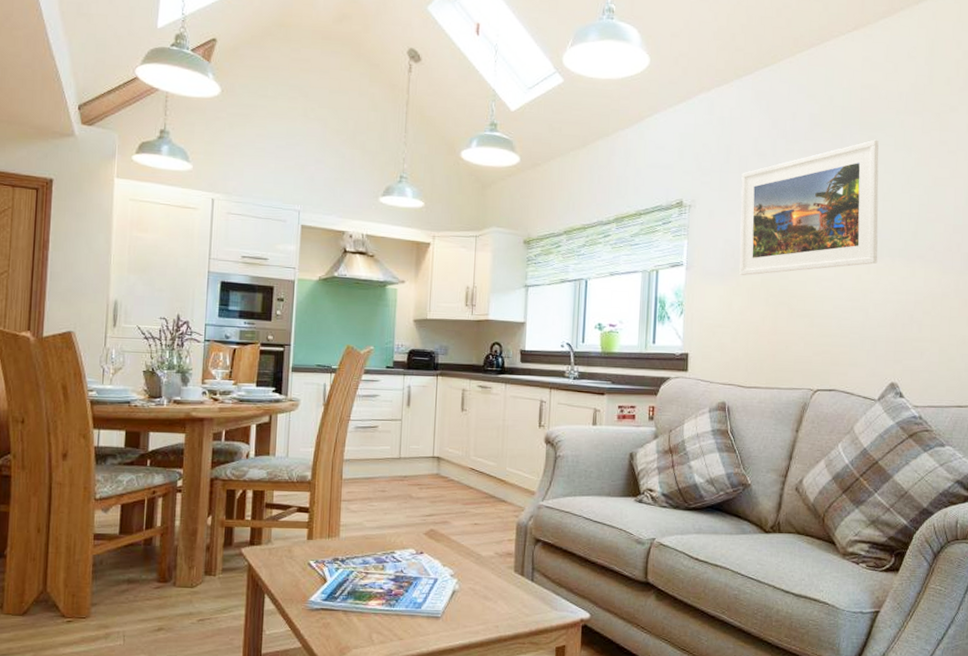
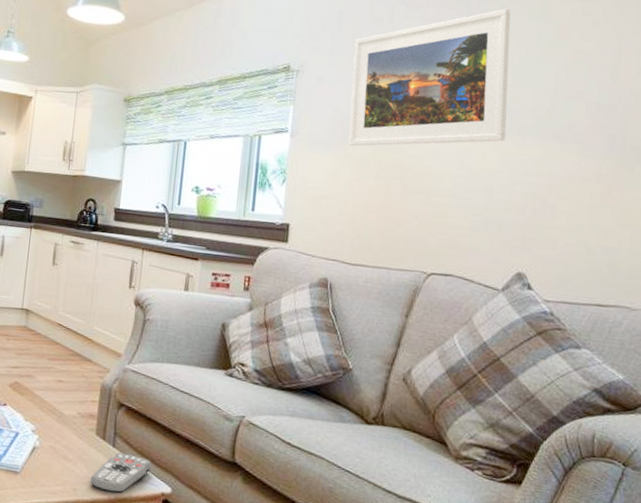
remote control: none [511,586,570,625] -> present [90,452,152,494]

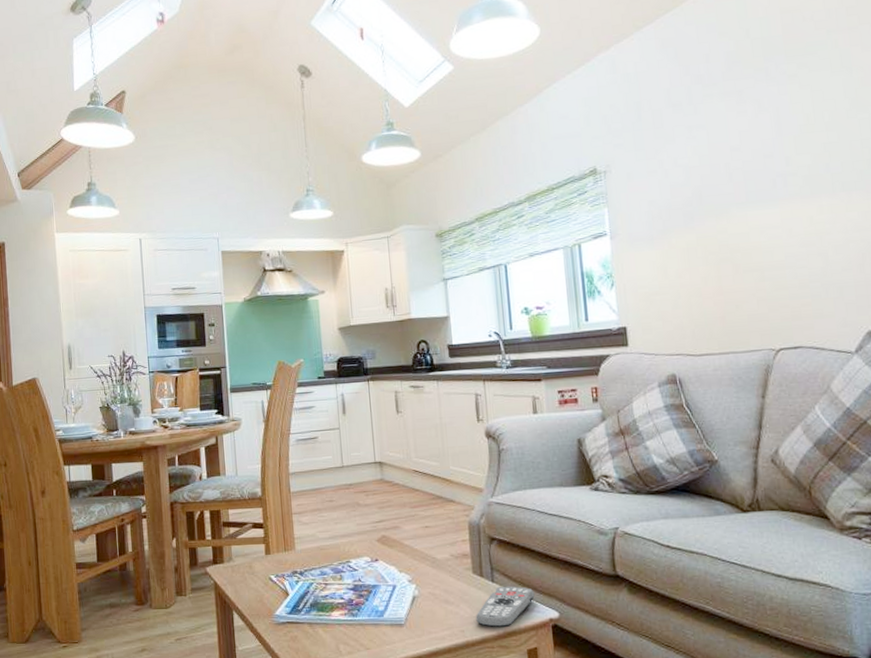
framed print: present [348,8,511,146] -> none [657,66,831,236]

